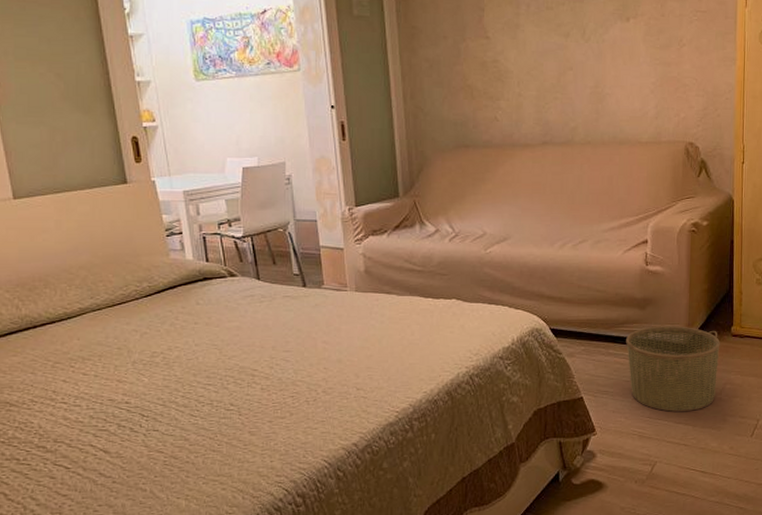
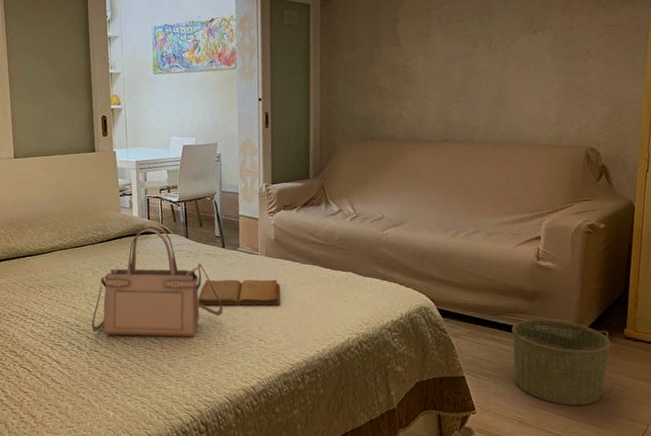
handbag: none [146,267,311,408] -> present [91,224,223,338]
book: none [279,317,378,357] -> present [197,279,281,306]

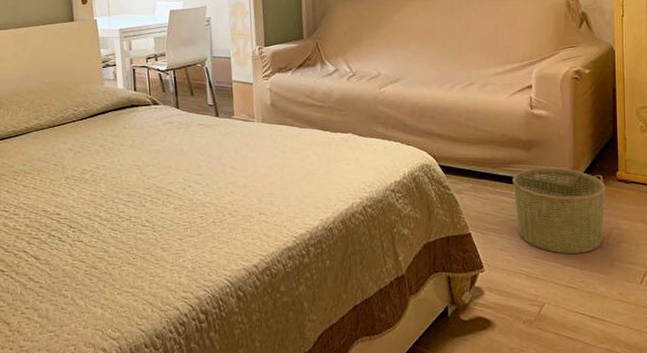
handbag: present [91,224,223,338] -> none [74,95,220,222]
book: present [197,279,281,306] -> none [191,146,280,180]

